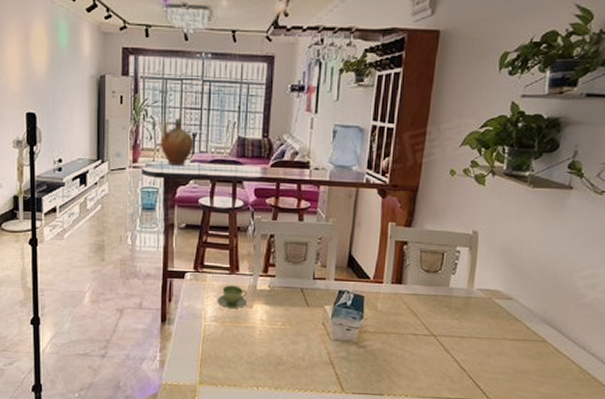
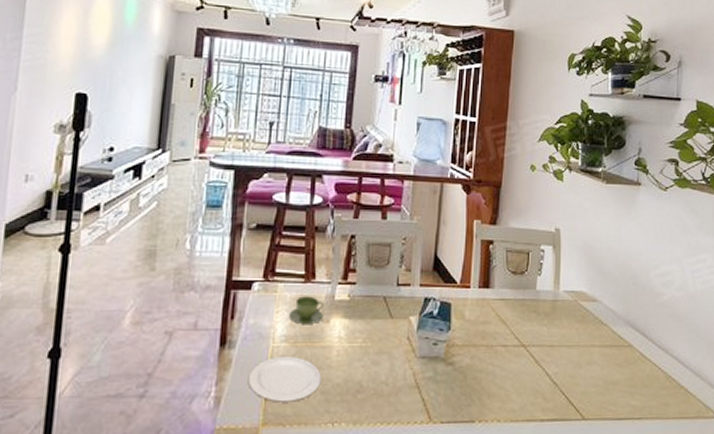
ceramic jug: present [160,118,193,165] -> none [232,105,270,156]
plate: none [185,332,247,368] -> present [248,355,322,402]

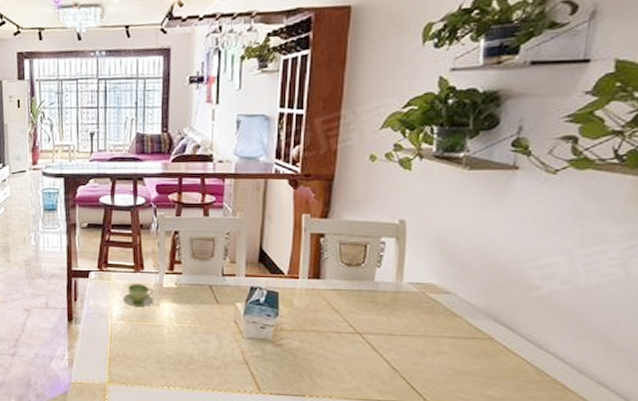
plate: present [248,355,322,402] -> none [93,331,156,367]

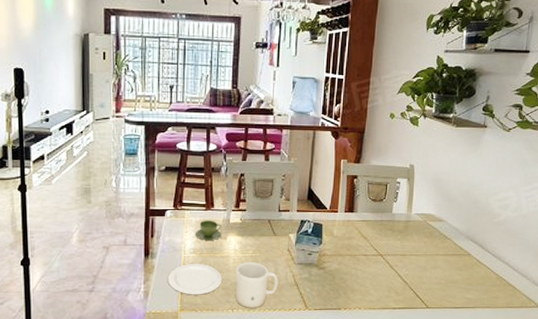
plate: none [93,331,156,367] -> present [167,263,222,295]
mug: none [171,332,223,387] -> present [236,261,278,308]

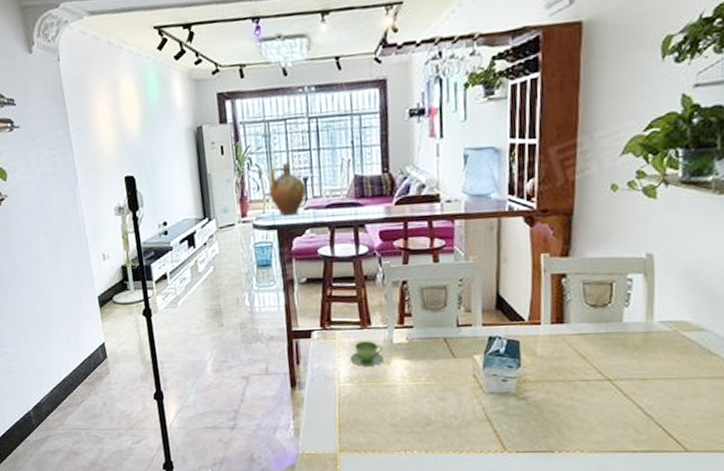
ceramic jug: none [140,72,171,114] -> present [268,163,306,215]
plate: present [167,263,222,295] -> none [320,394,390,433]
mug: present [236,261,278,308] -> none [405,391,464,449]

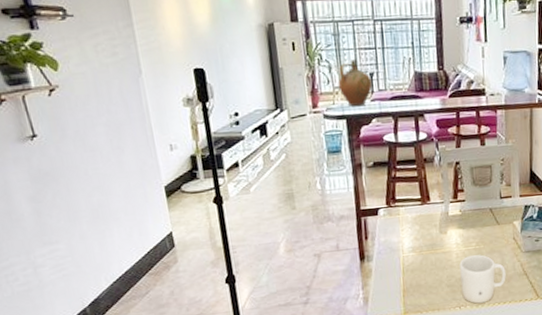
teacup: present [351,341,383,366] -> none [413,214,441,237]
mug: none [405,391,464,449] -> present [459,254,506,304]

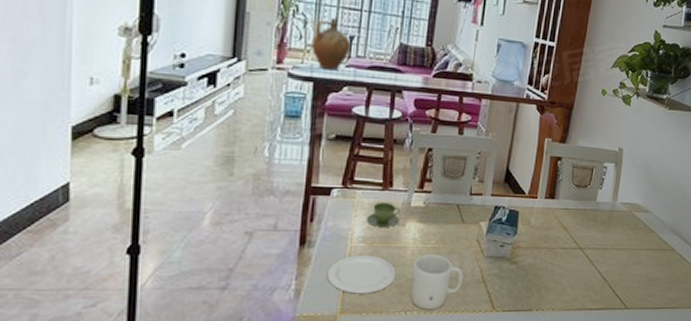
plate: none [387,261,447,297] -> present [326,254,397,294]
teacup: none [413,214,441,237] -> present [367,202,400,227]

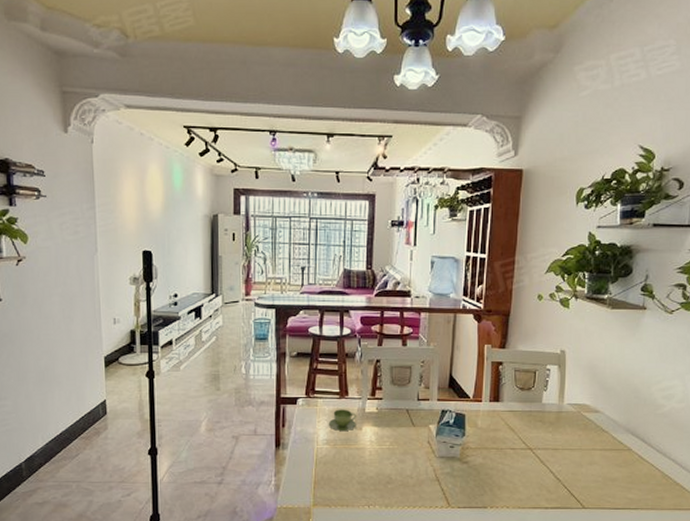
ceramic jug: present [311,18,351,70] -> none [271,253,303,297]
plate: present [326,254,397,294] -> none [299,455,358,490]
mug: present [410,253,463,310] -> none [372,454,418,505]

